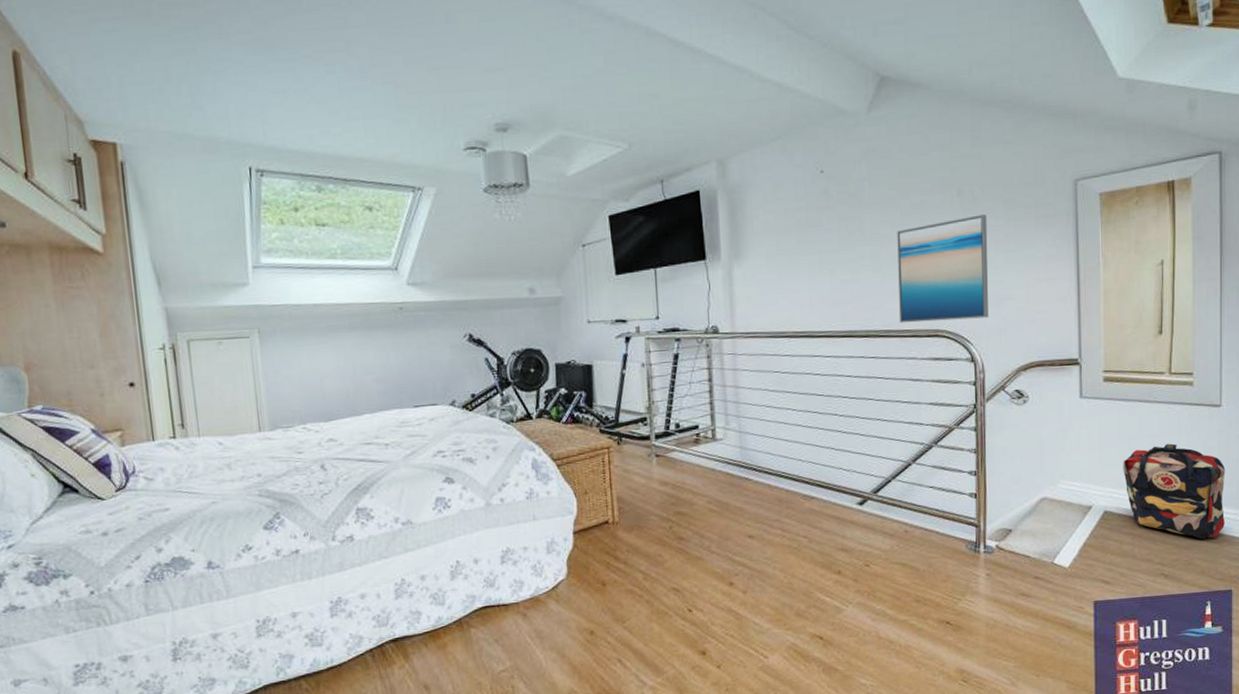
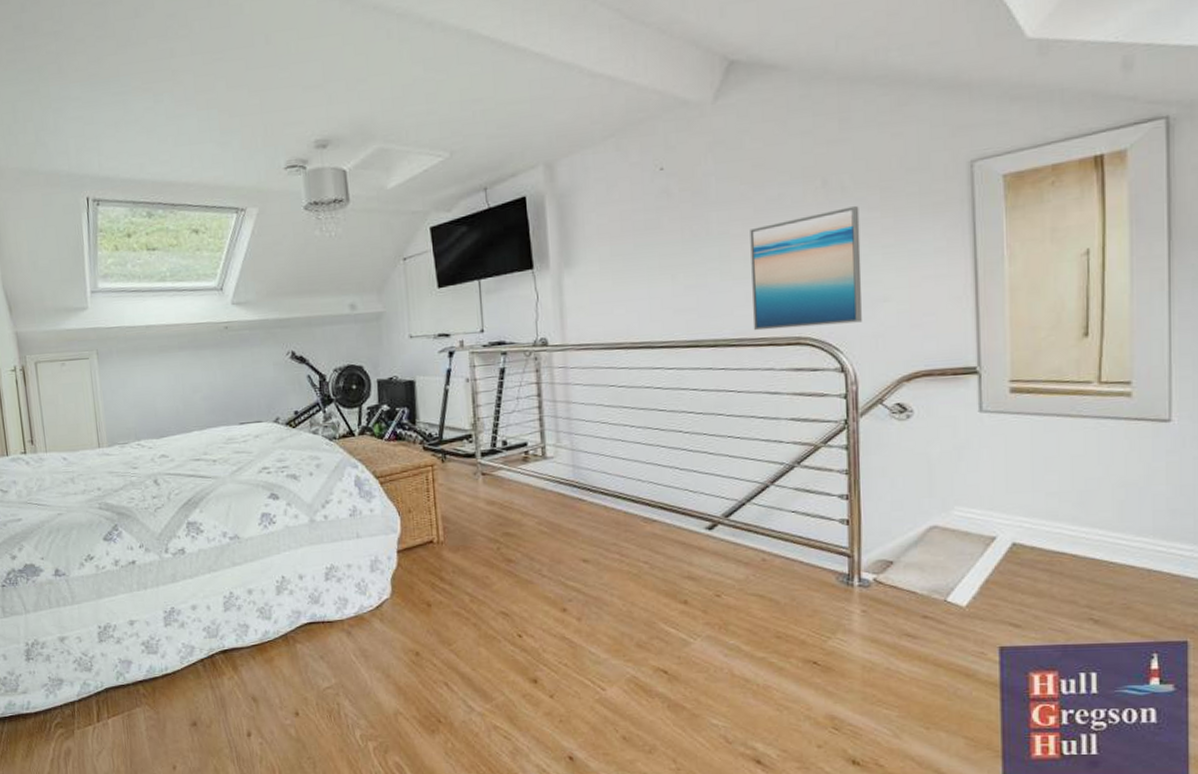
backpack: present [1123,443,1226,539] -> none [1037,465,1178,580]

